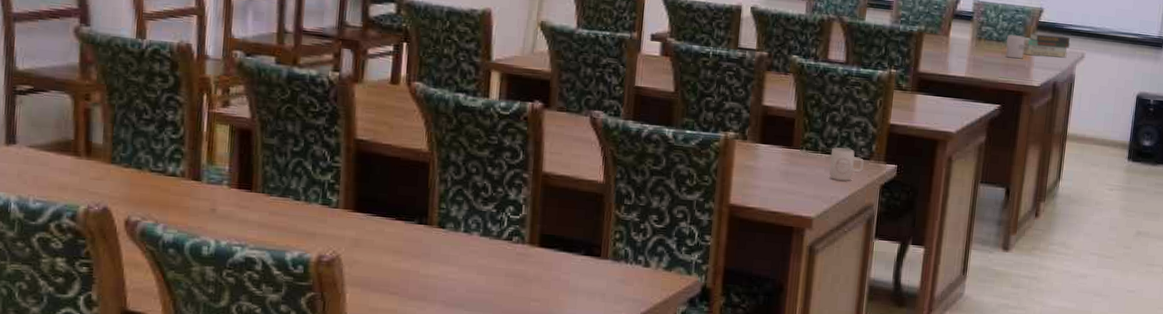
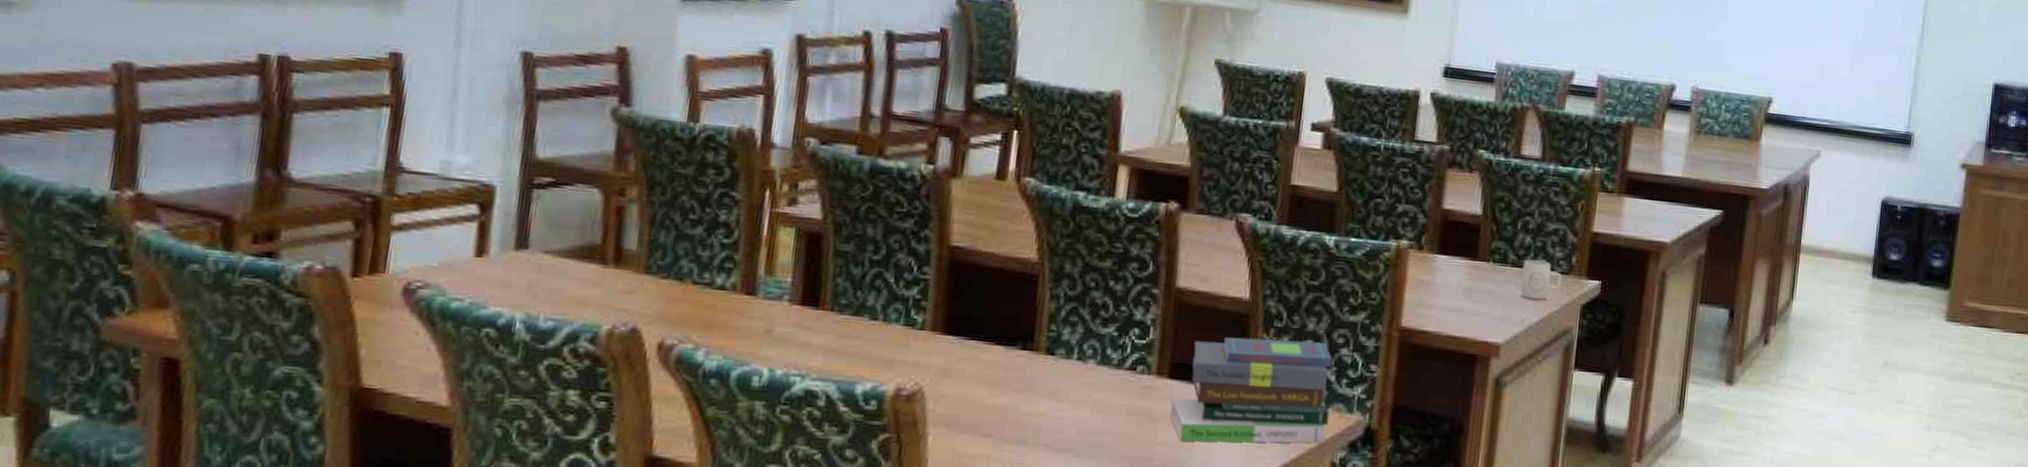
books: none [541,213,673,300] -> present [1170,337,1332,444]
mug: present [1005,34,1025,59] -> none [1728,128,1752,157]
books: present [1023,32,1070,58] -> none [1749,126,1804,156]

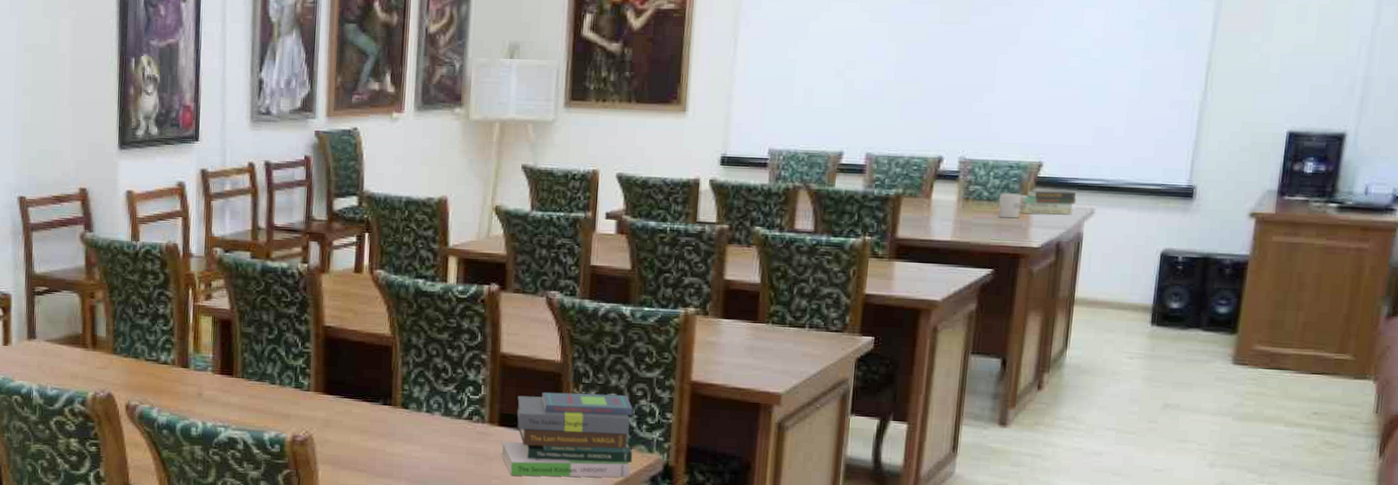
mug: present [1520,259,1562,300] -> none [798,320,837,355]
mug: none [1728,128,1752,157] -> present [998,192,1022,219]
books: none [1749,126,1804,156] -> present [1019,189,1077,215]

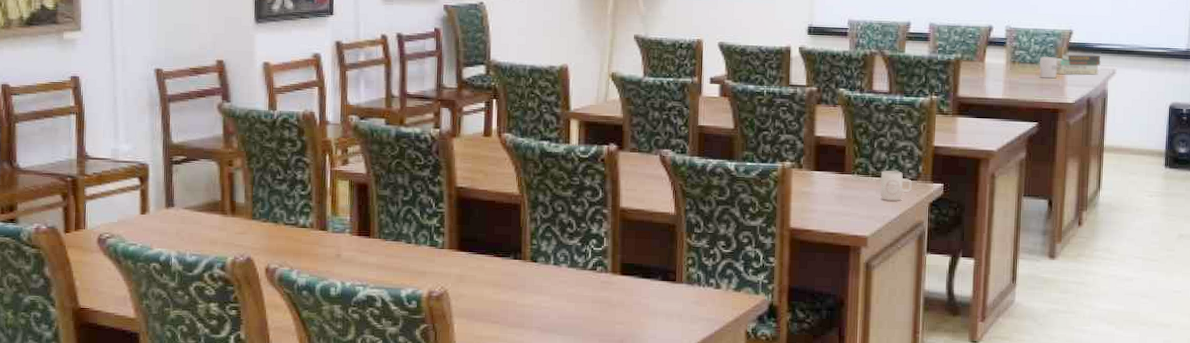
books: present [501,392,633,478] -> none [623,242,741,321]
mug: none [798,320,837,355] -> present [880,171,912,202]

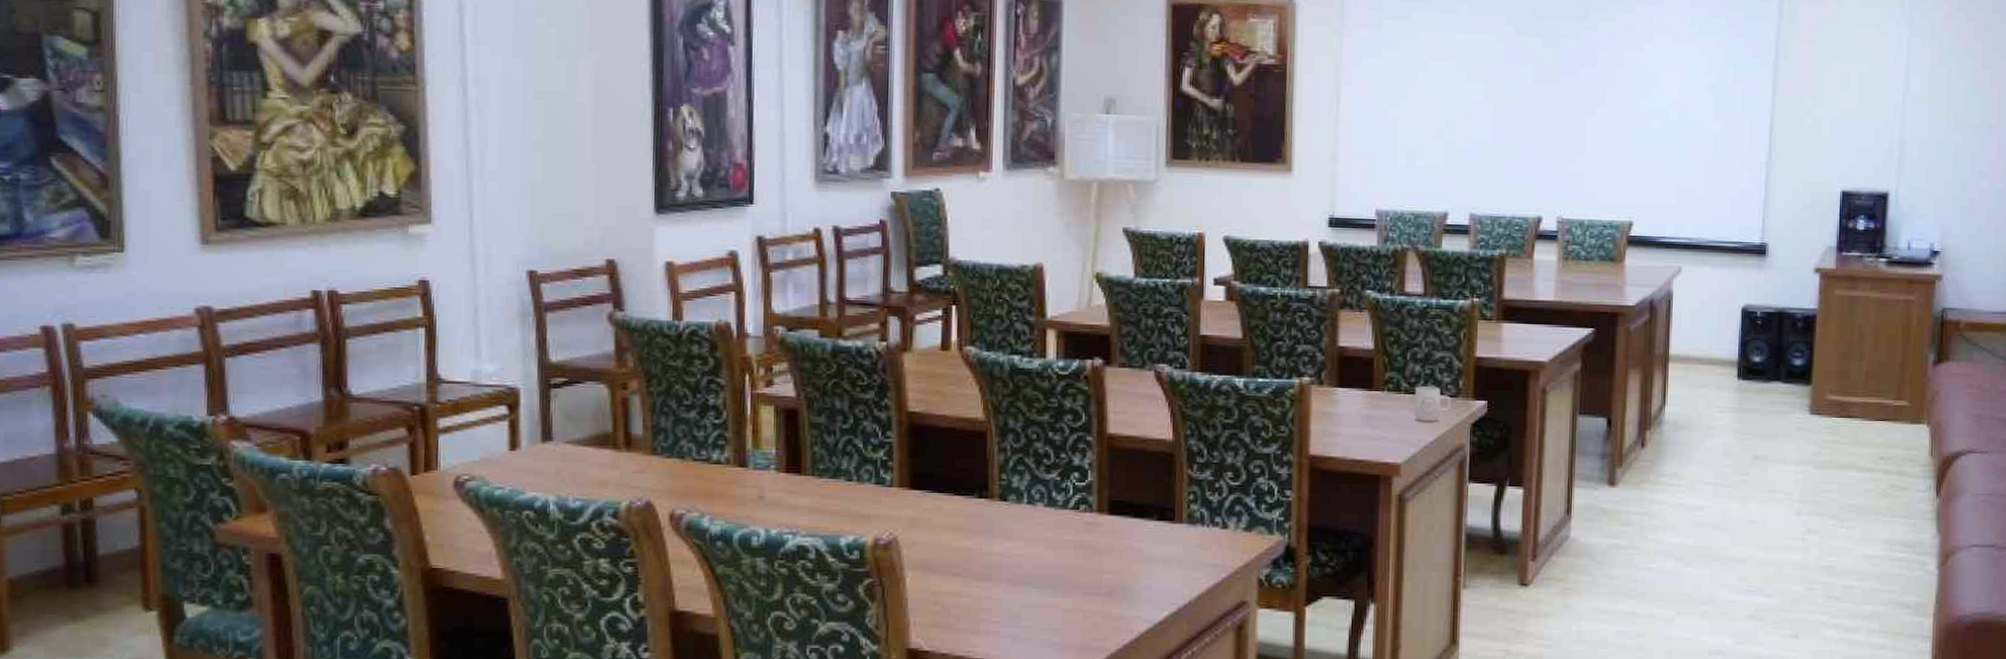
mug: present [1039,56,1057,79] -> none [1595,251,1616,278]
books: present [1056,53,1101,75] -> none [1614,248,1665,273]

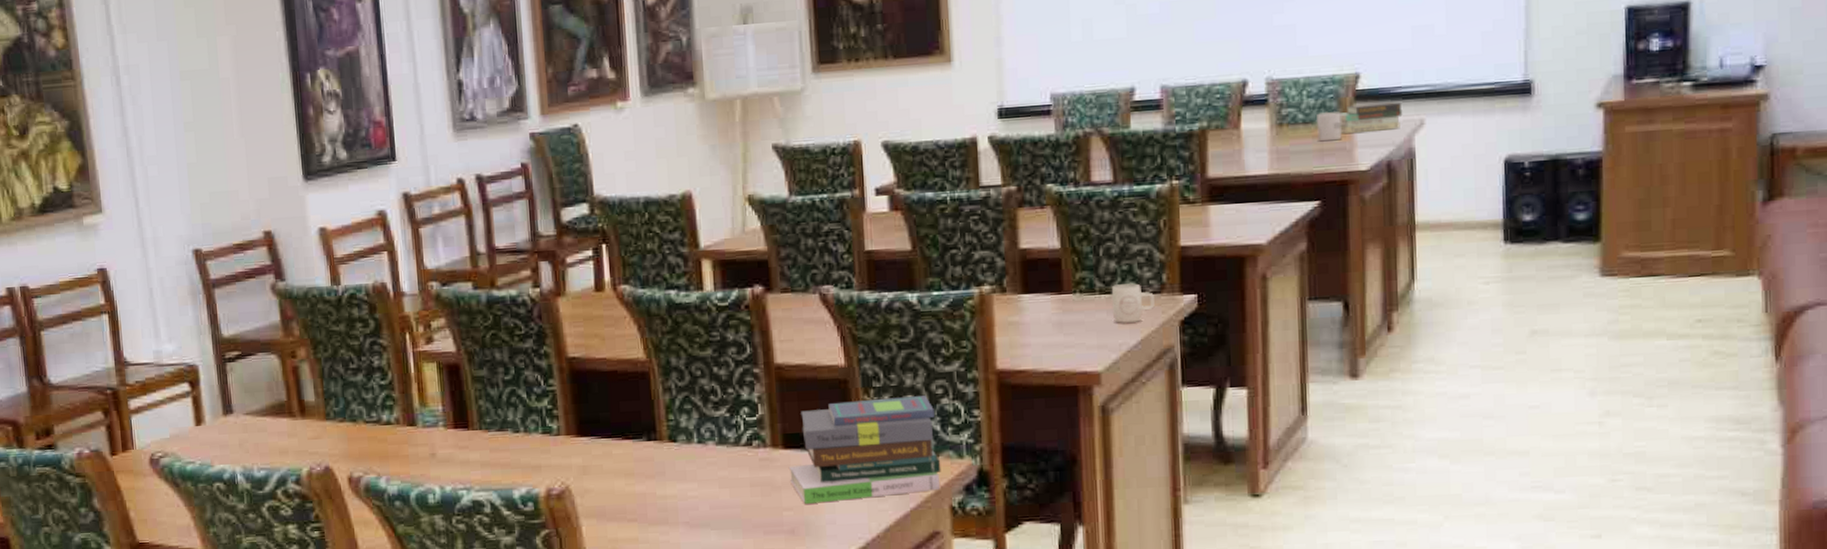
books: none [1111,473,1253,568] -> present [788,396,941,504]
mug: none [1595,251,1616,278] -> present [1315,111,1342,142]
books: none [1614,248,1665,273] -> present [1339,102,1403,135]

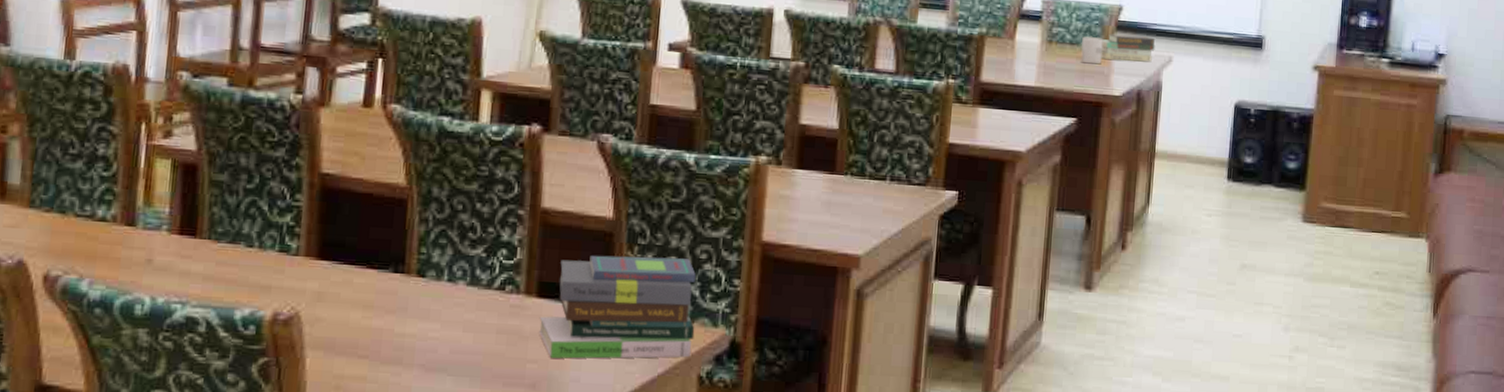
mug: present [1111,283,1155,324] -> none [878,172,919,212]

